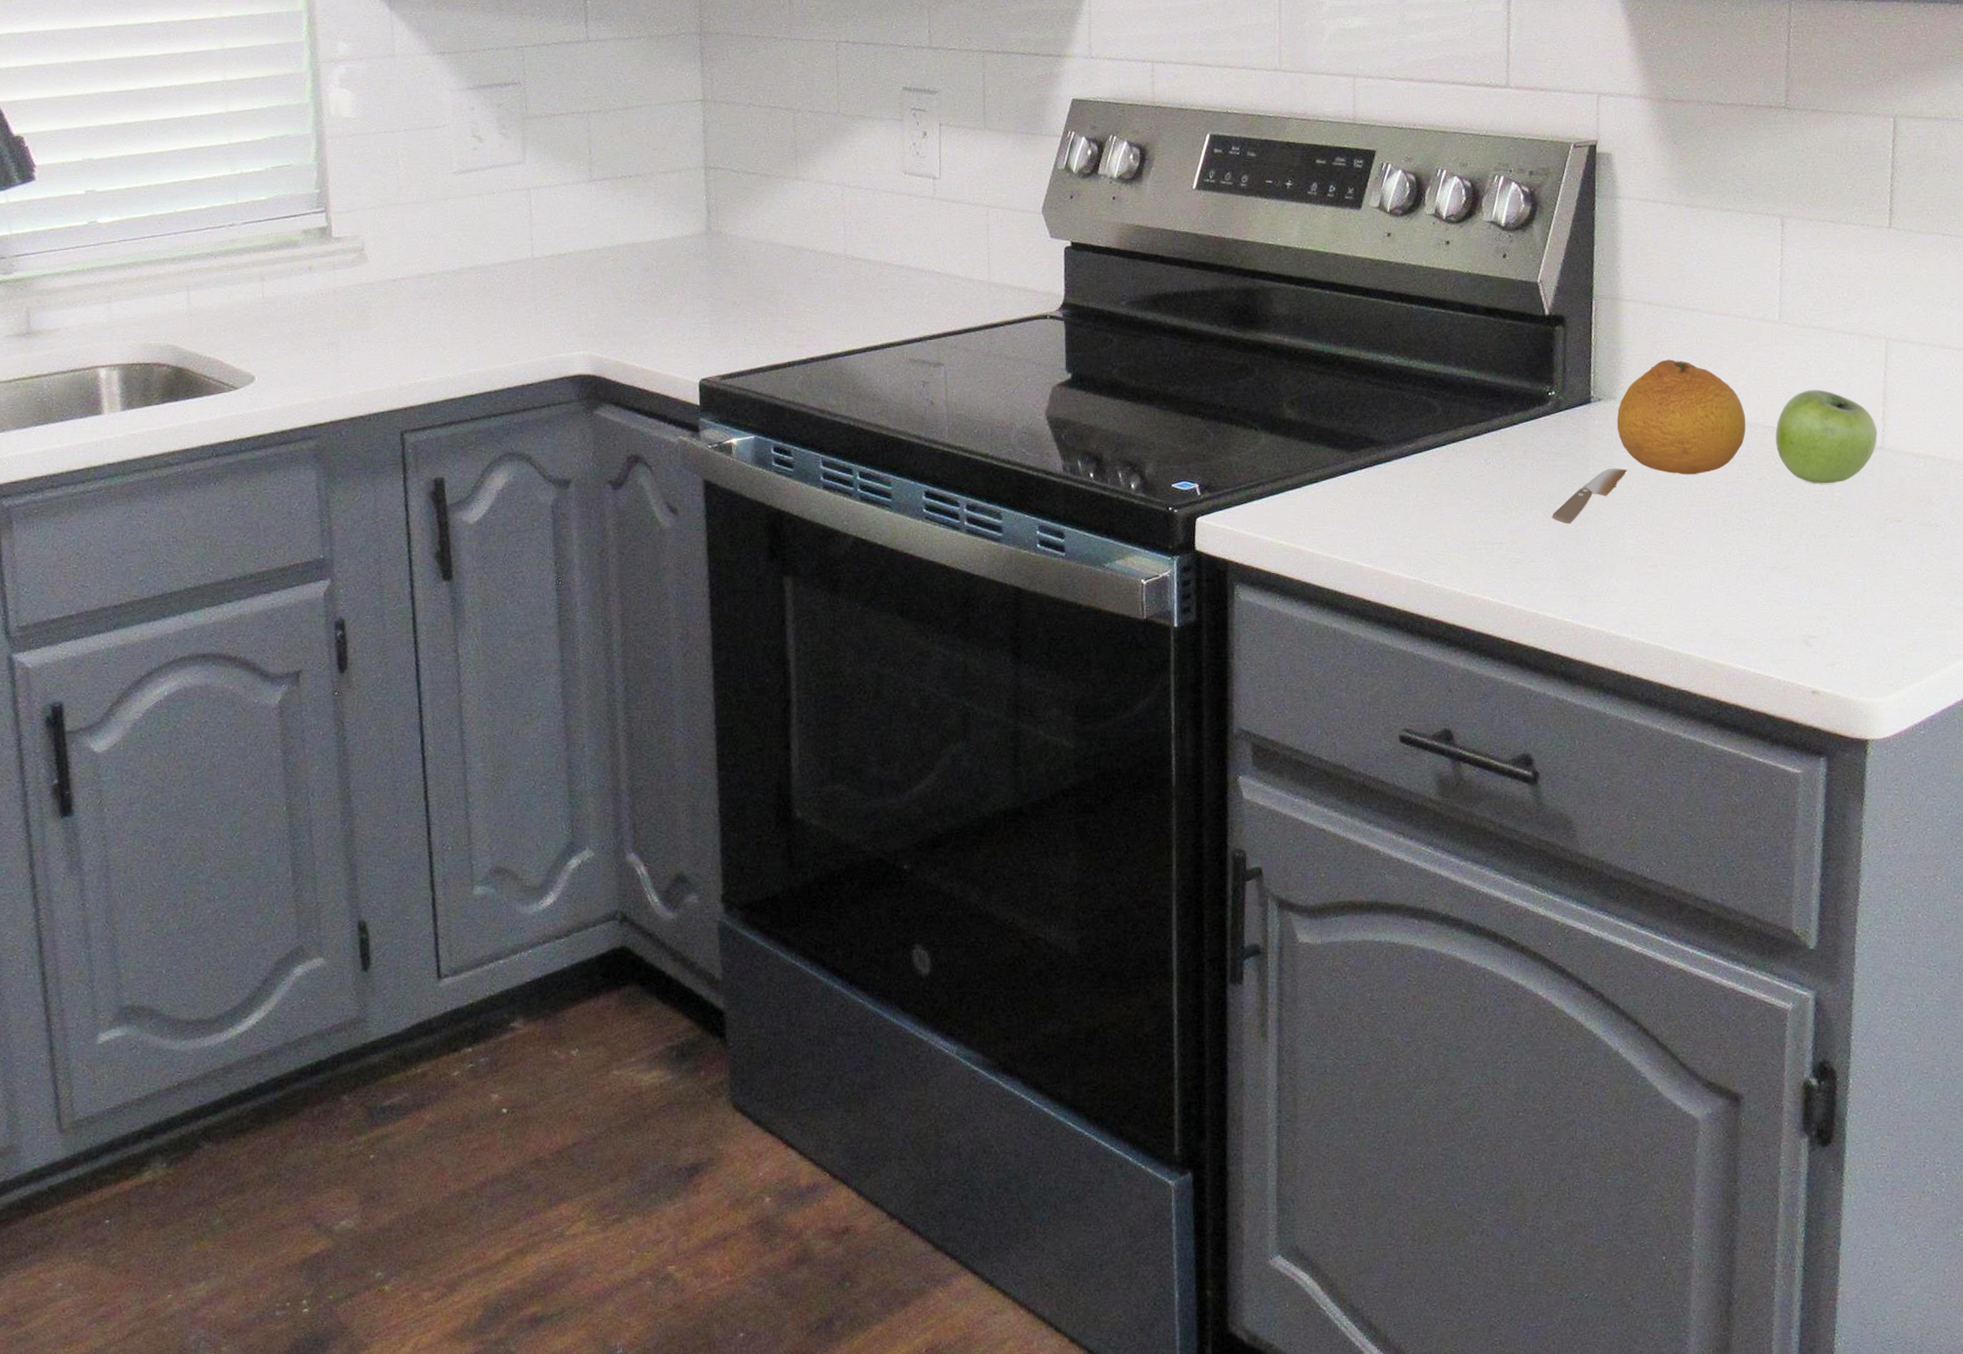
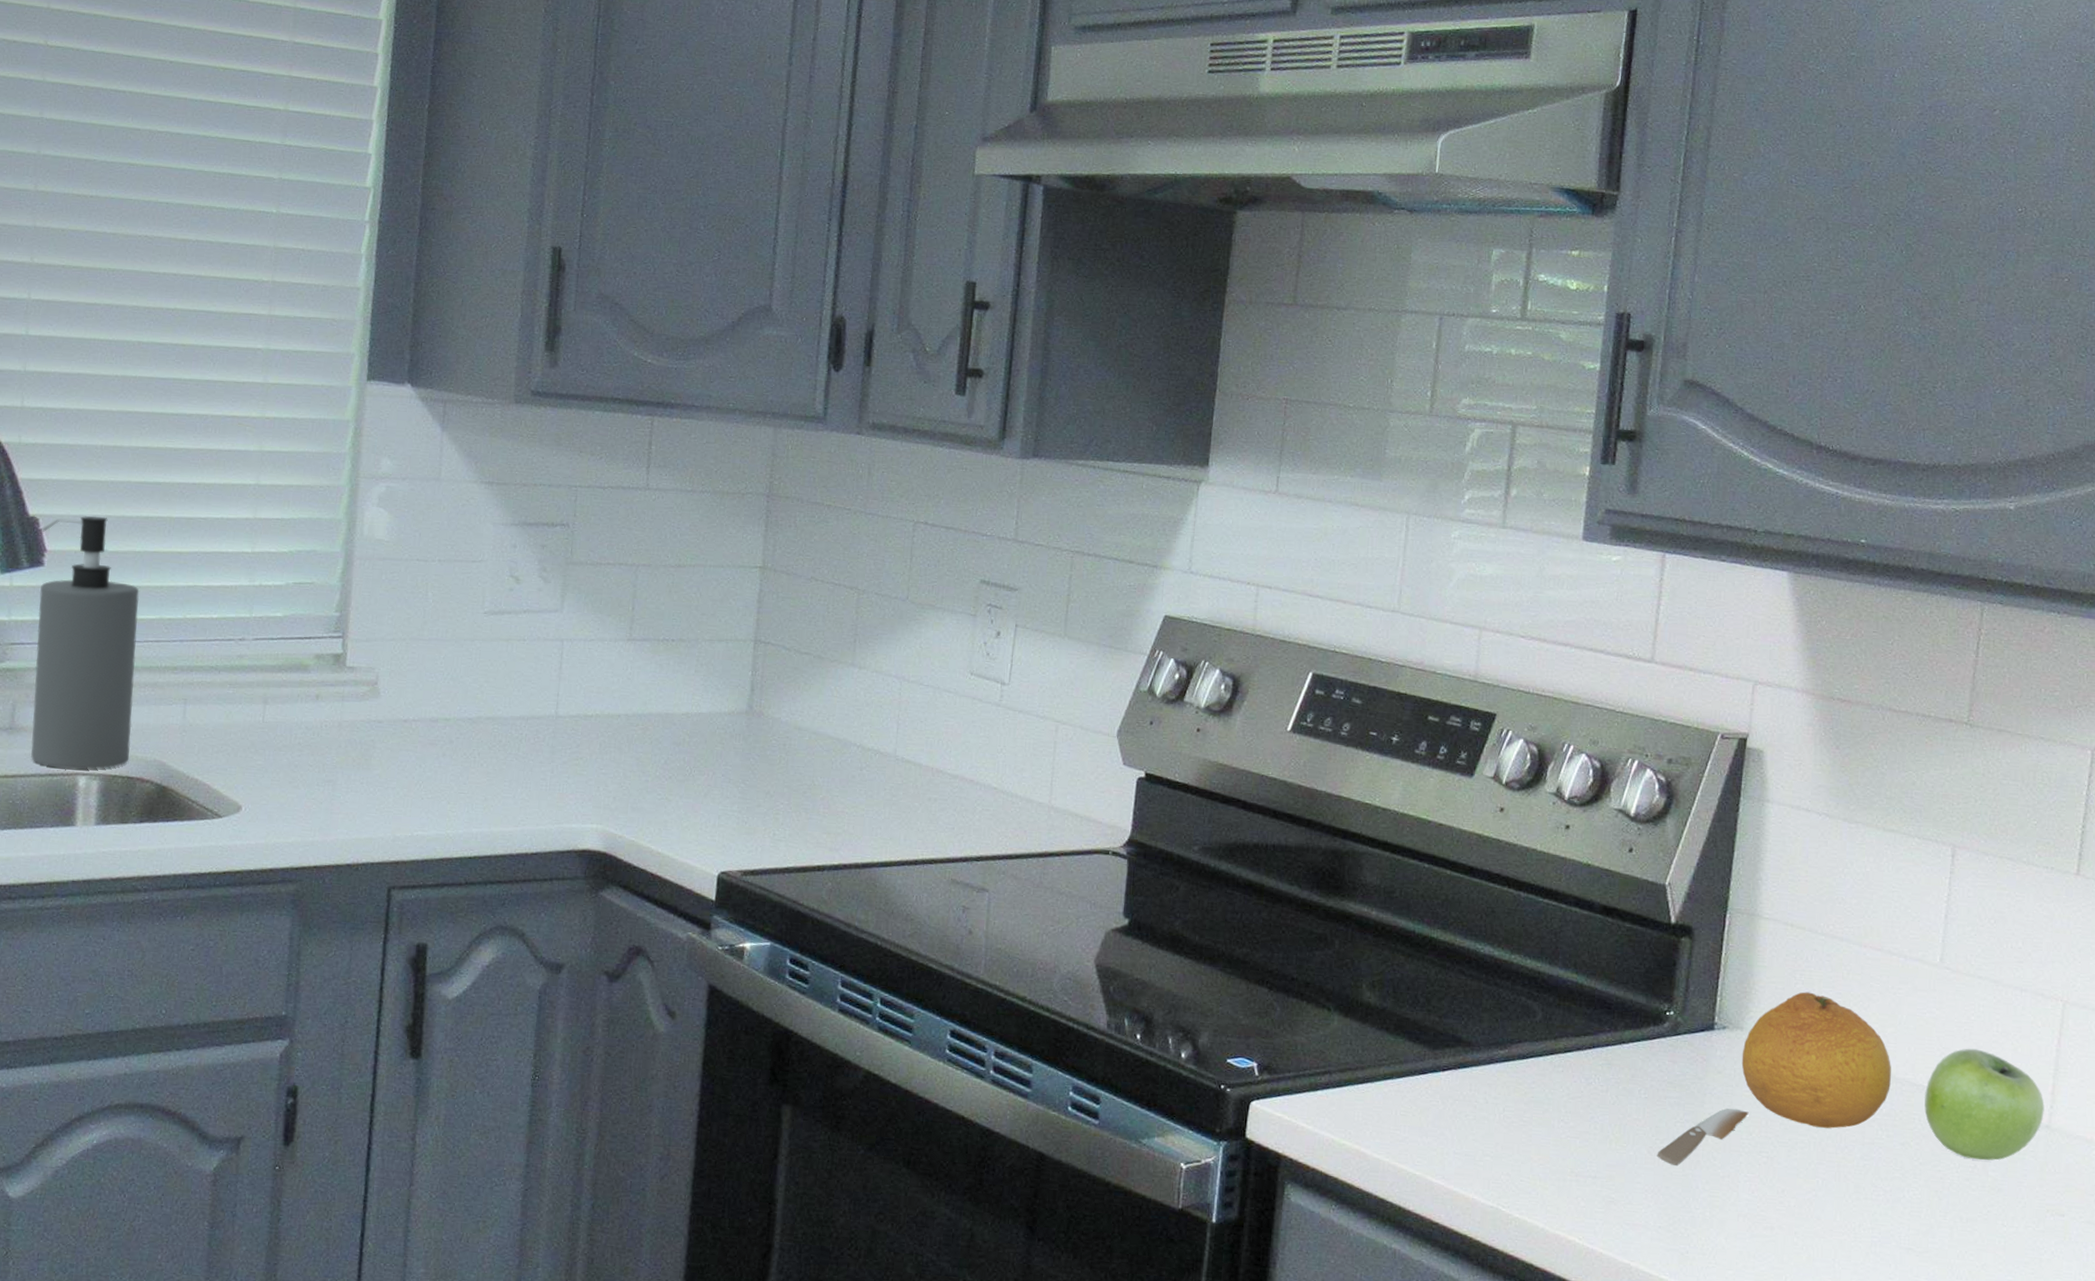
soap dispenser: none [27,128,144,364] -> present [31,516,140,769]

